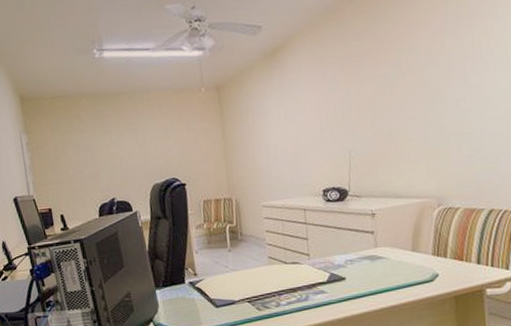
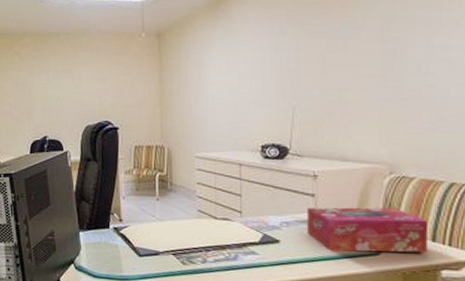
tissue box: none [368,237,473,283] -> present [307,207,427,253]

